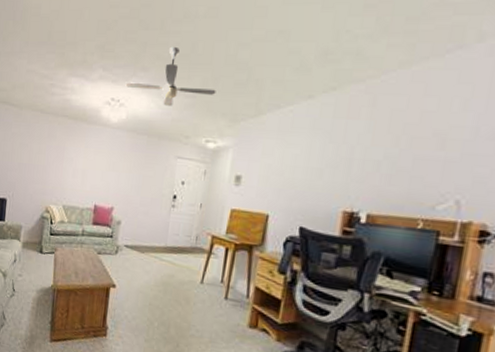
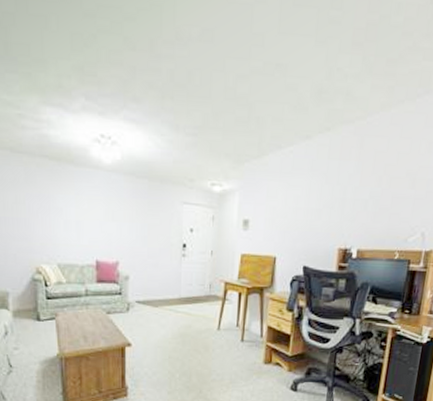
ceiling fan: present [125,46,216,106] -> none [115,73,218,145]

